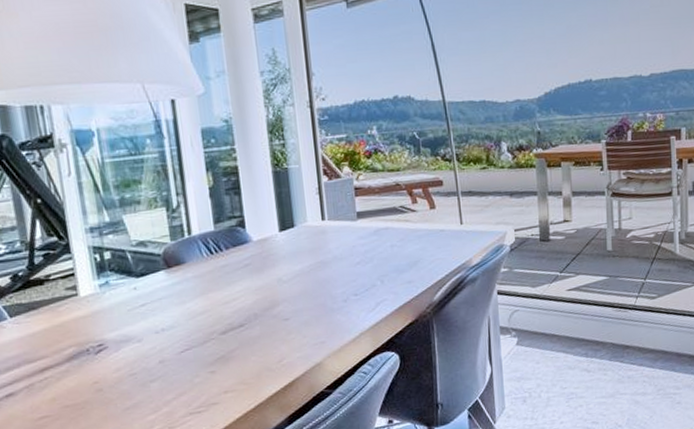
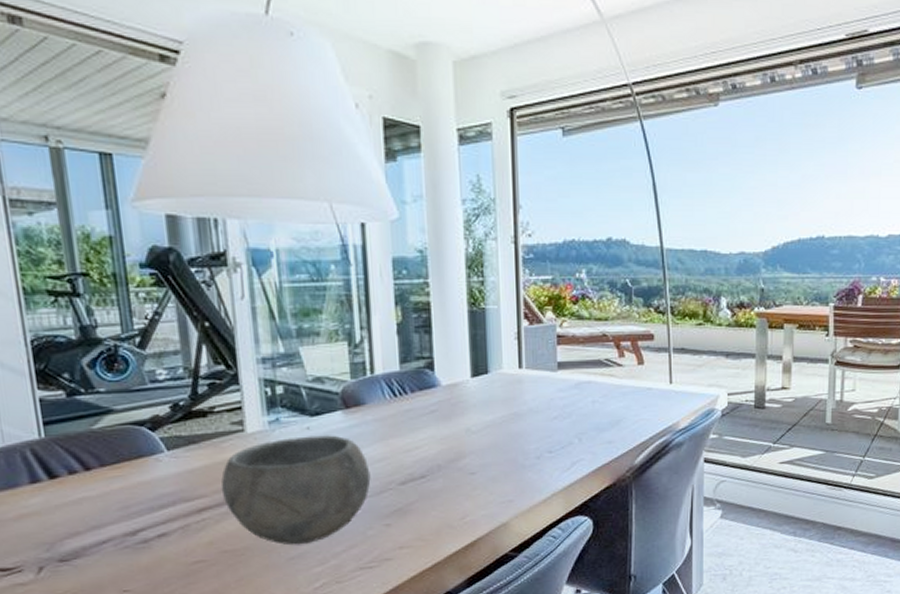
bowl: none [59,293,195,397] -> present [221,435,371,545]

